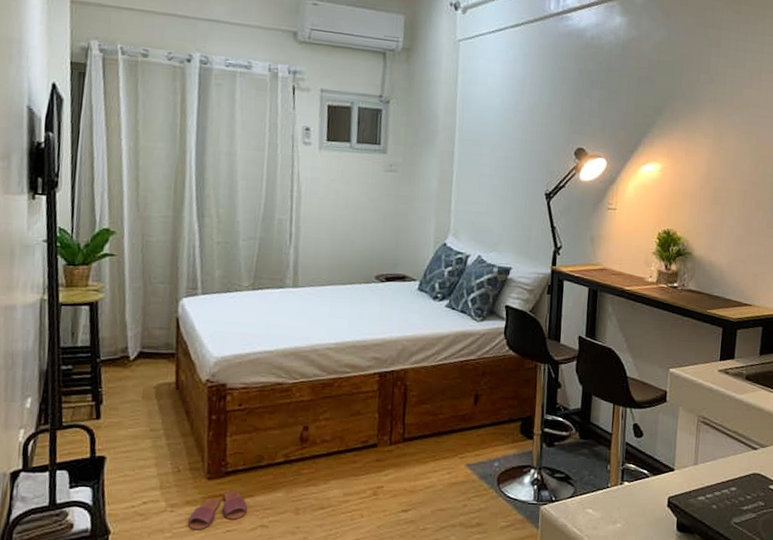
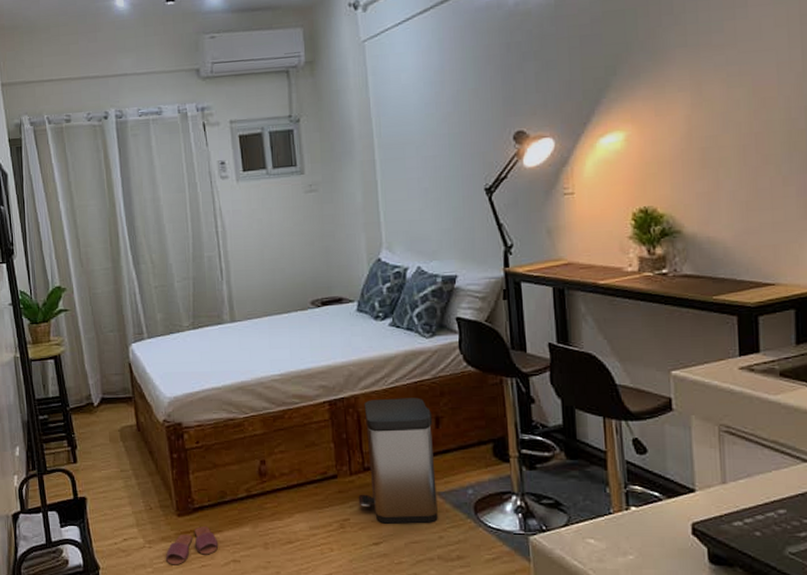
pedal bin: none [394,374,473,493] -> present [358,398,438,524]

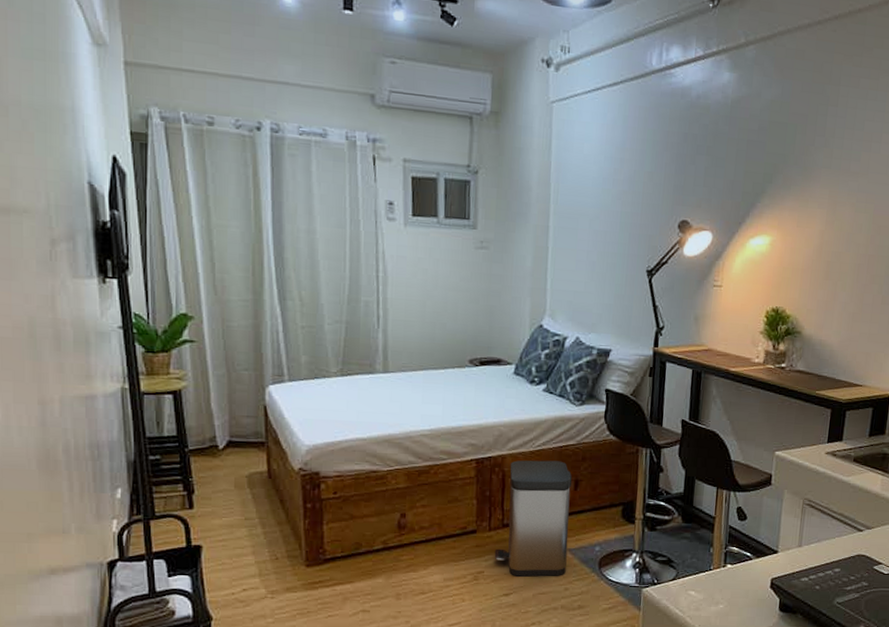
slippers: present [166,526,219,565] -> none [290,577,349,616]

